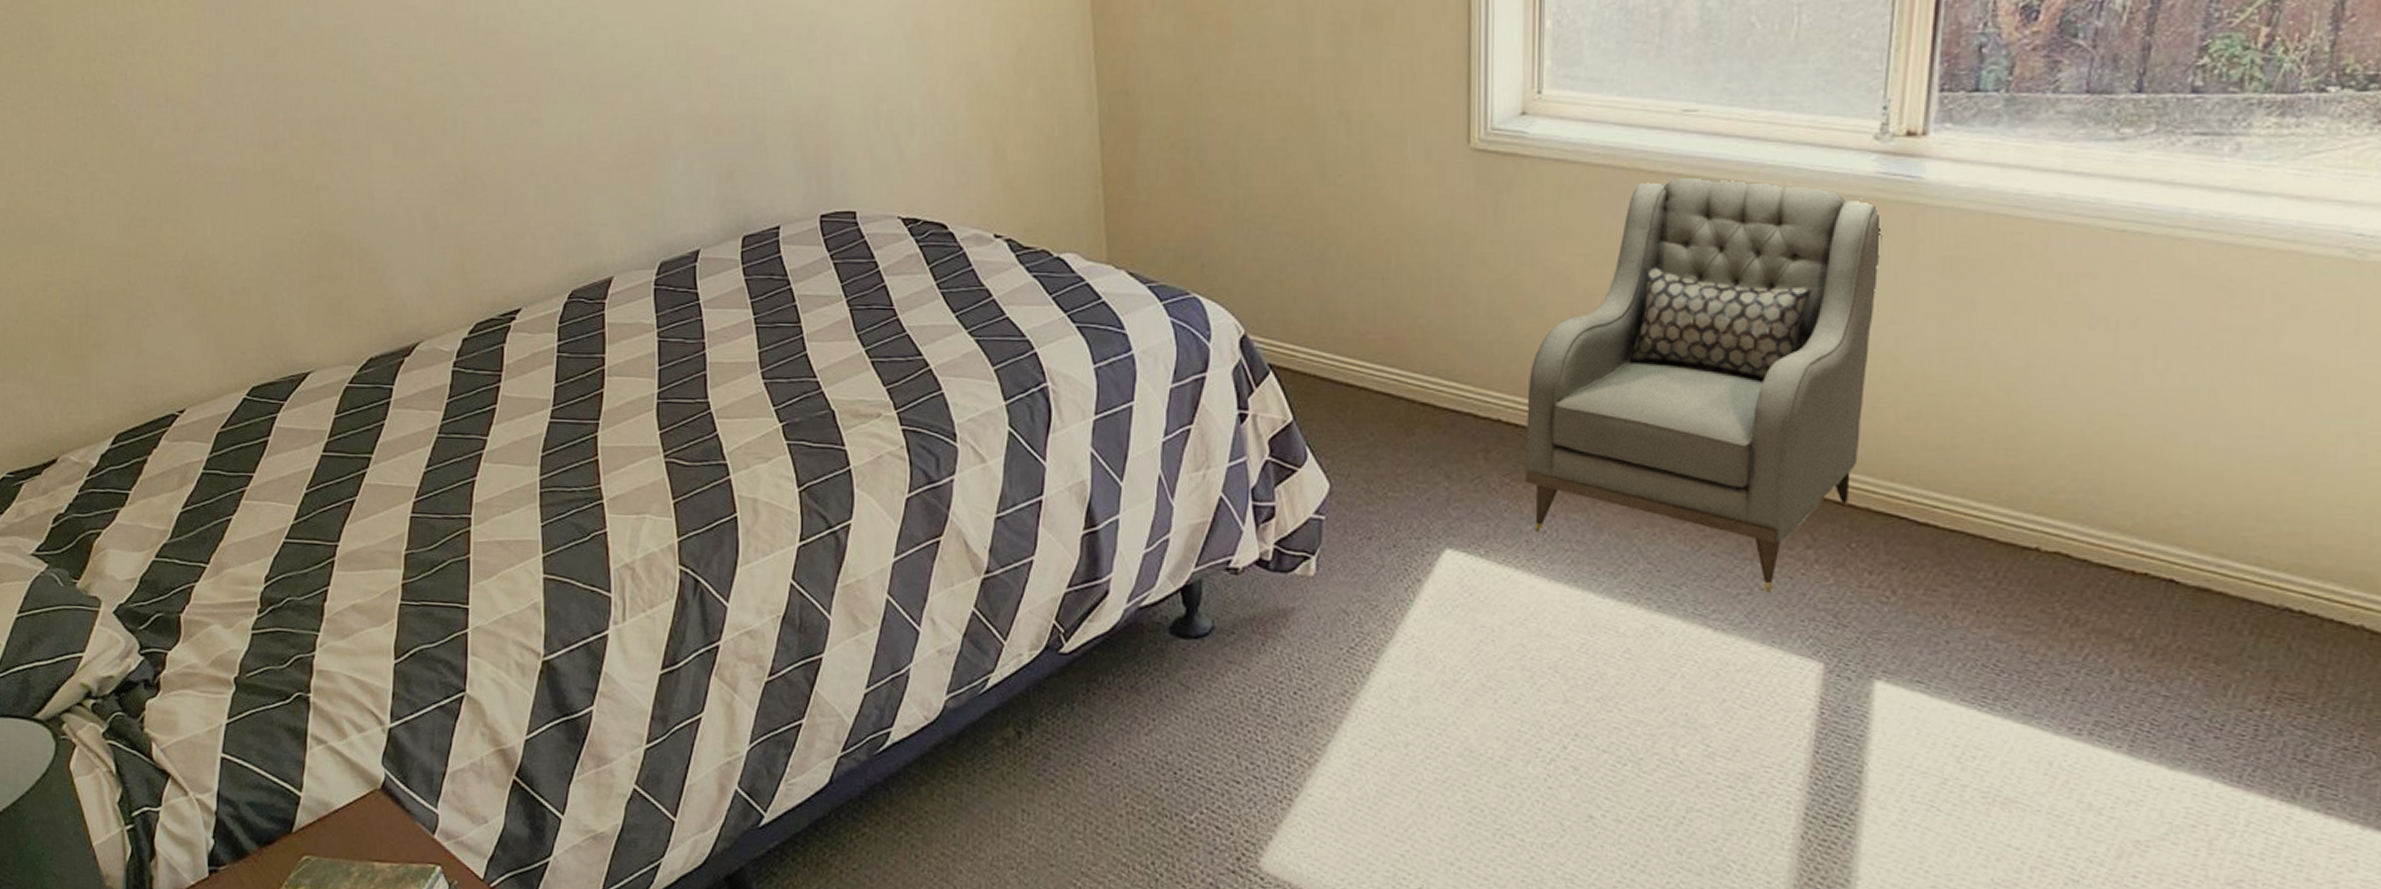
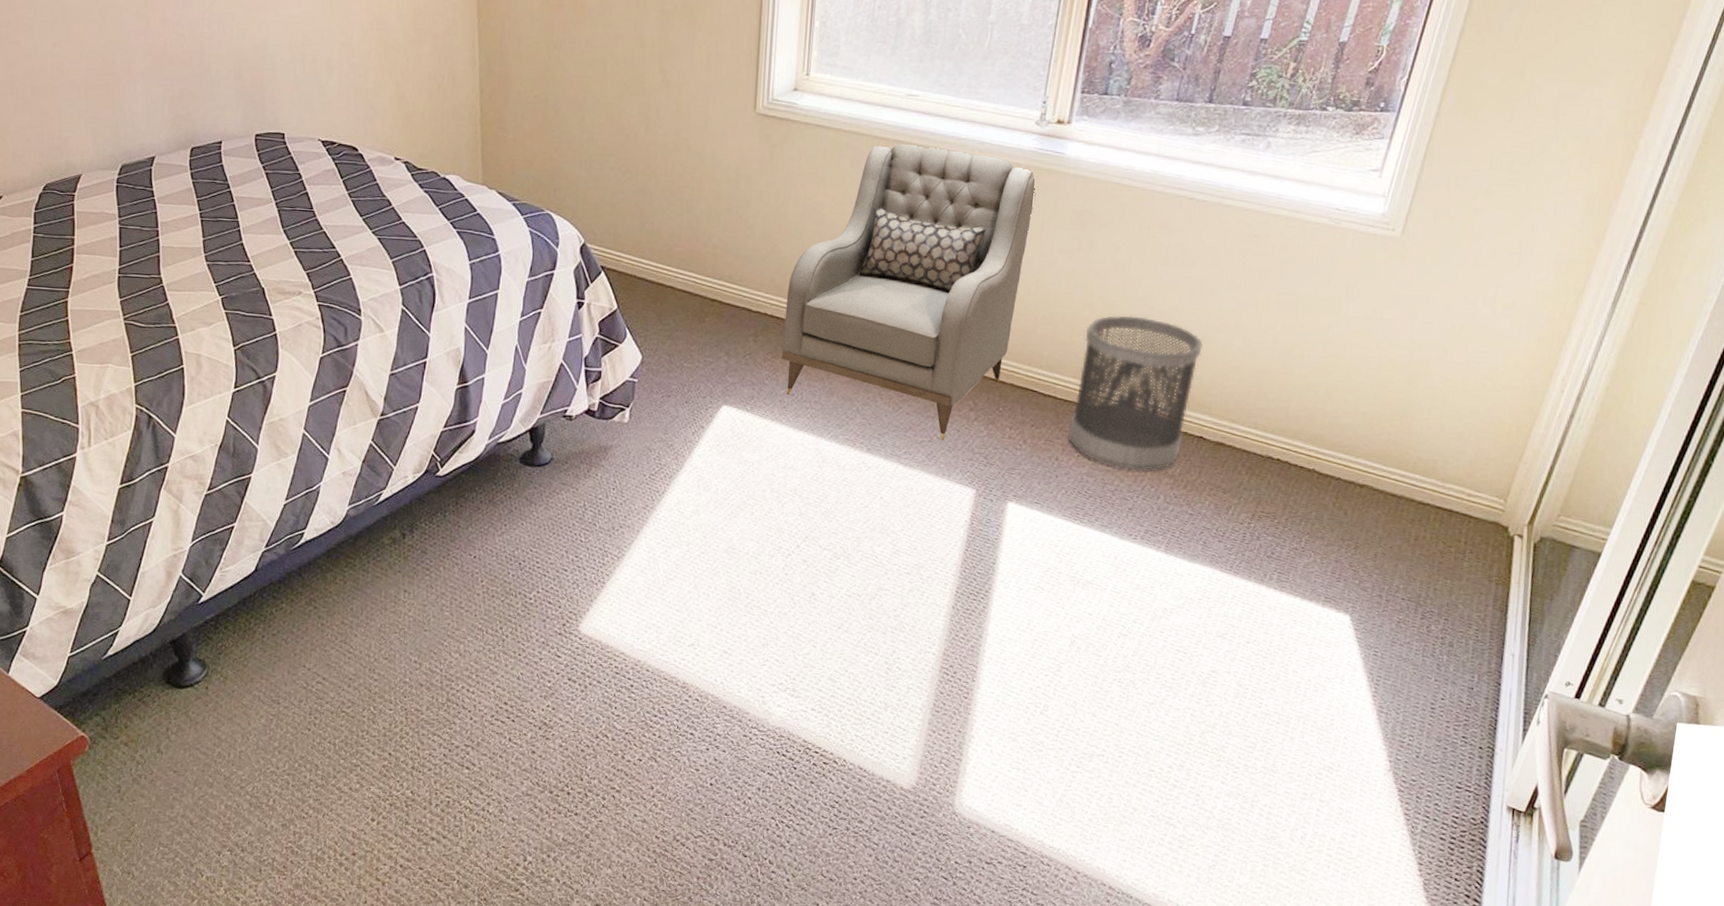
wastebasket: none [1960,404,2163,633] -> present [1068,315,1204,471]

